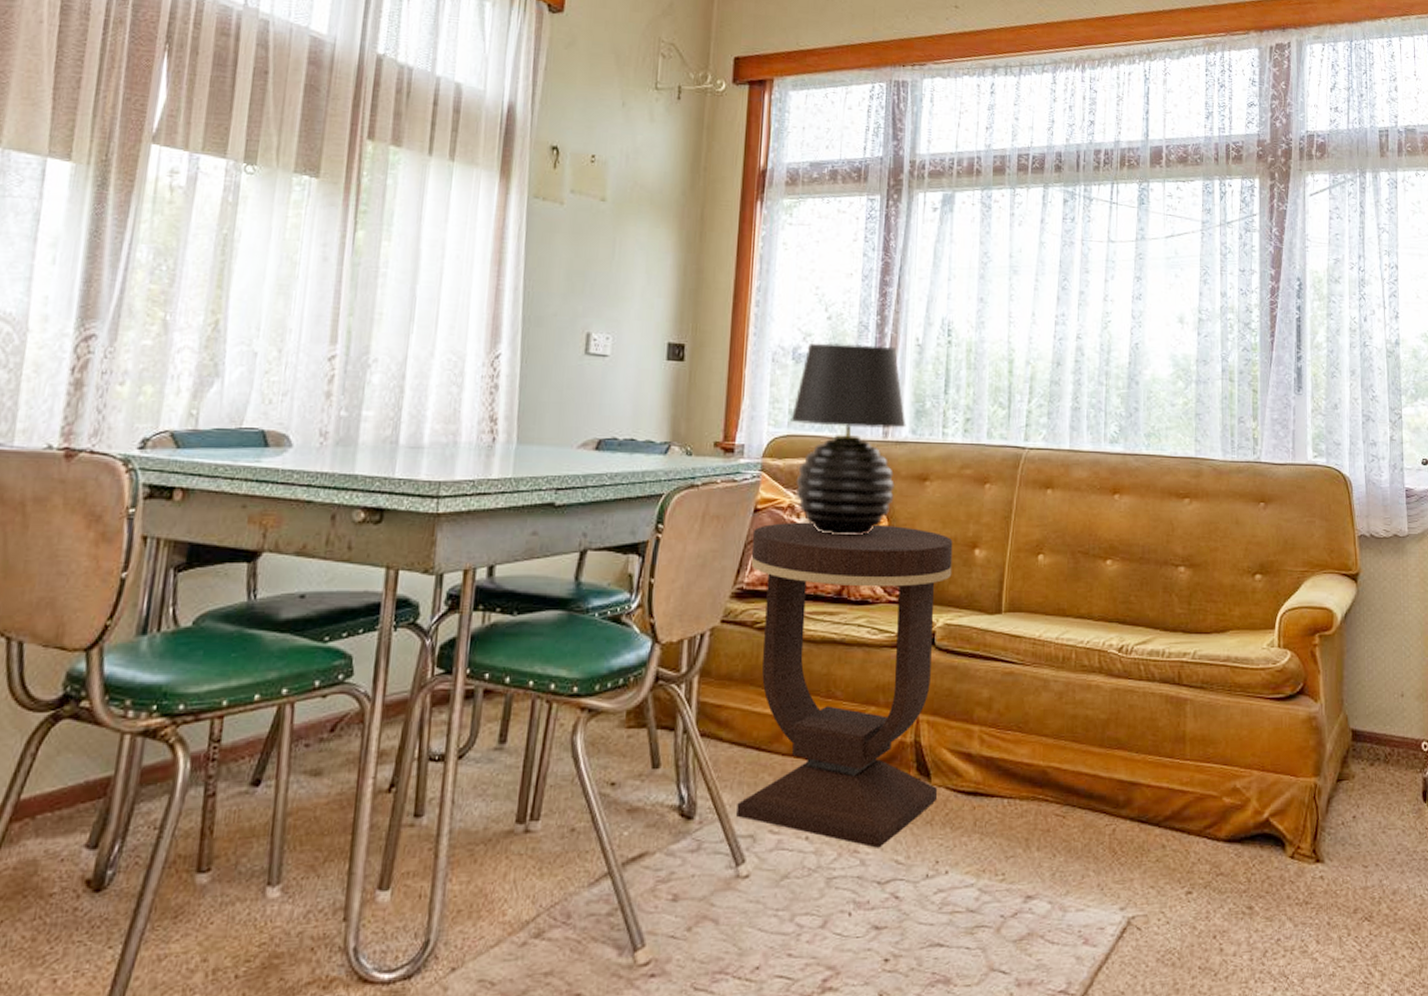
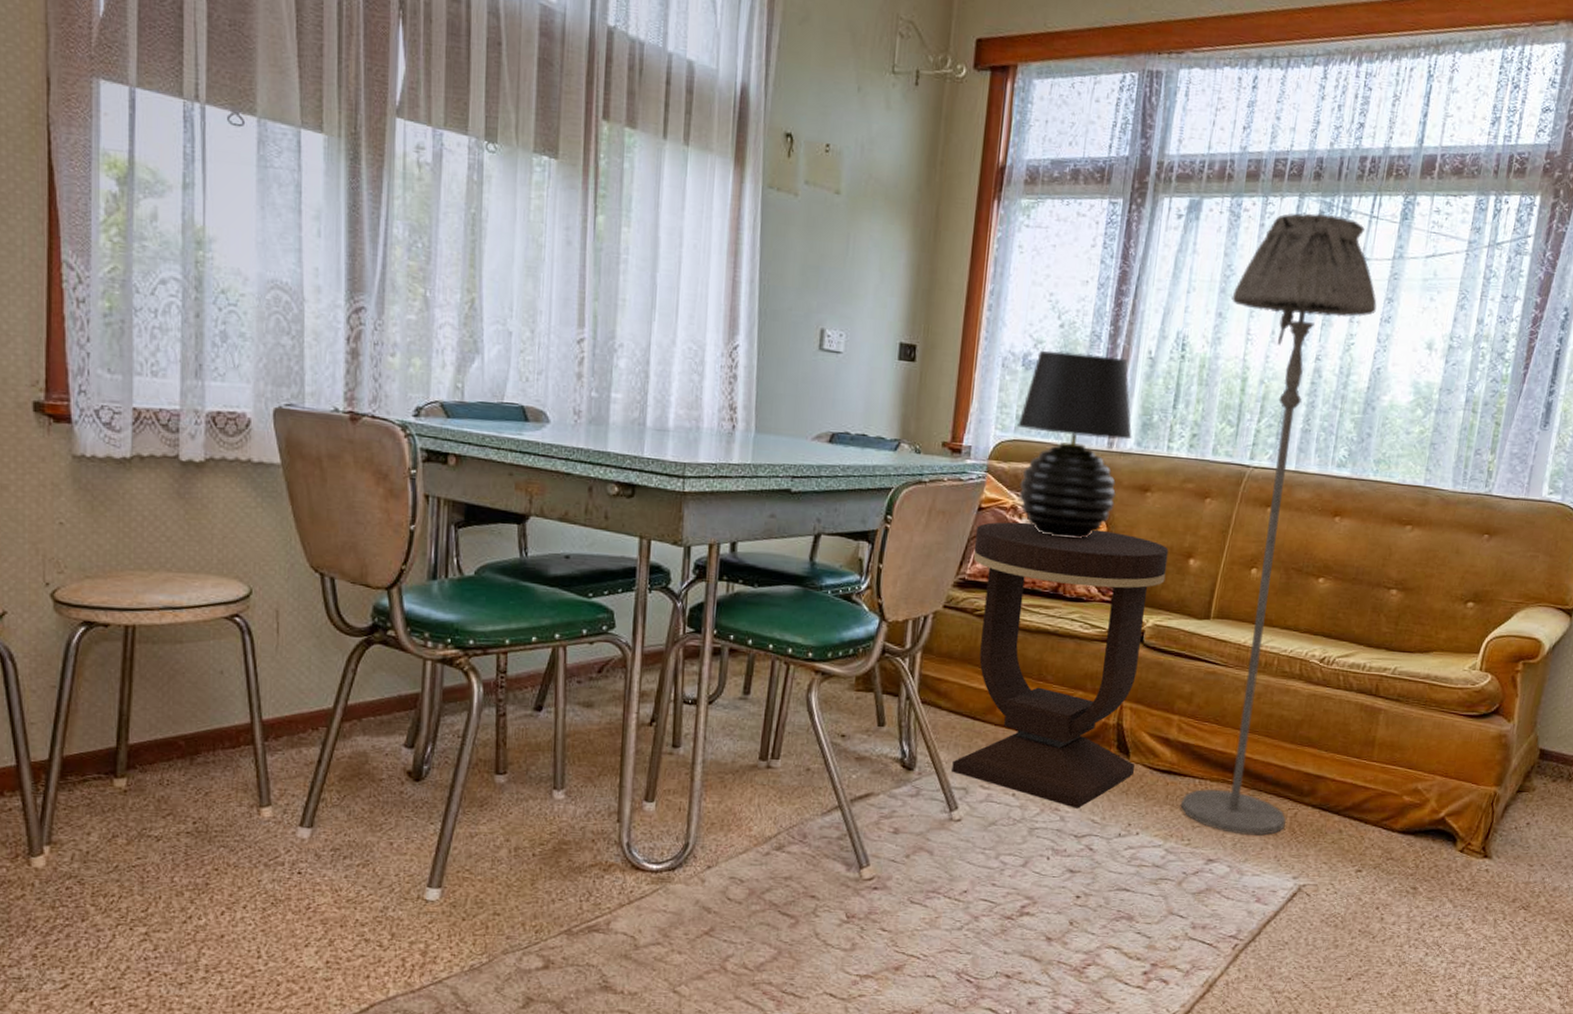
floor lamp: none [990,202,1127,862] -> present [1180,213,1377,836]

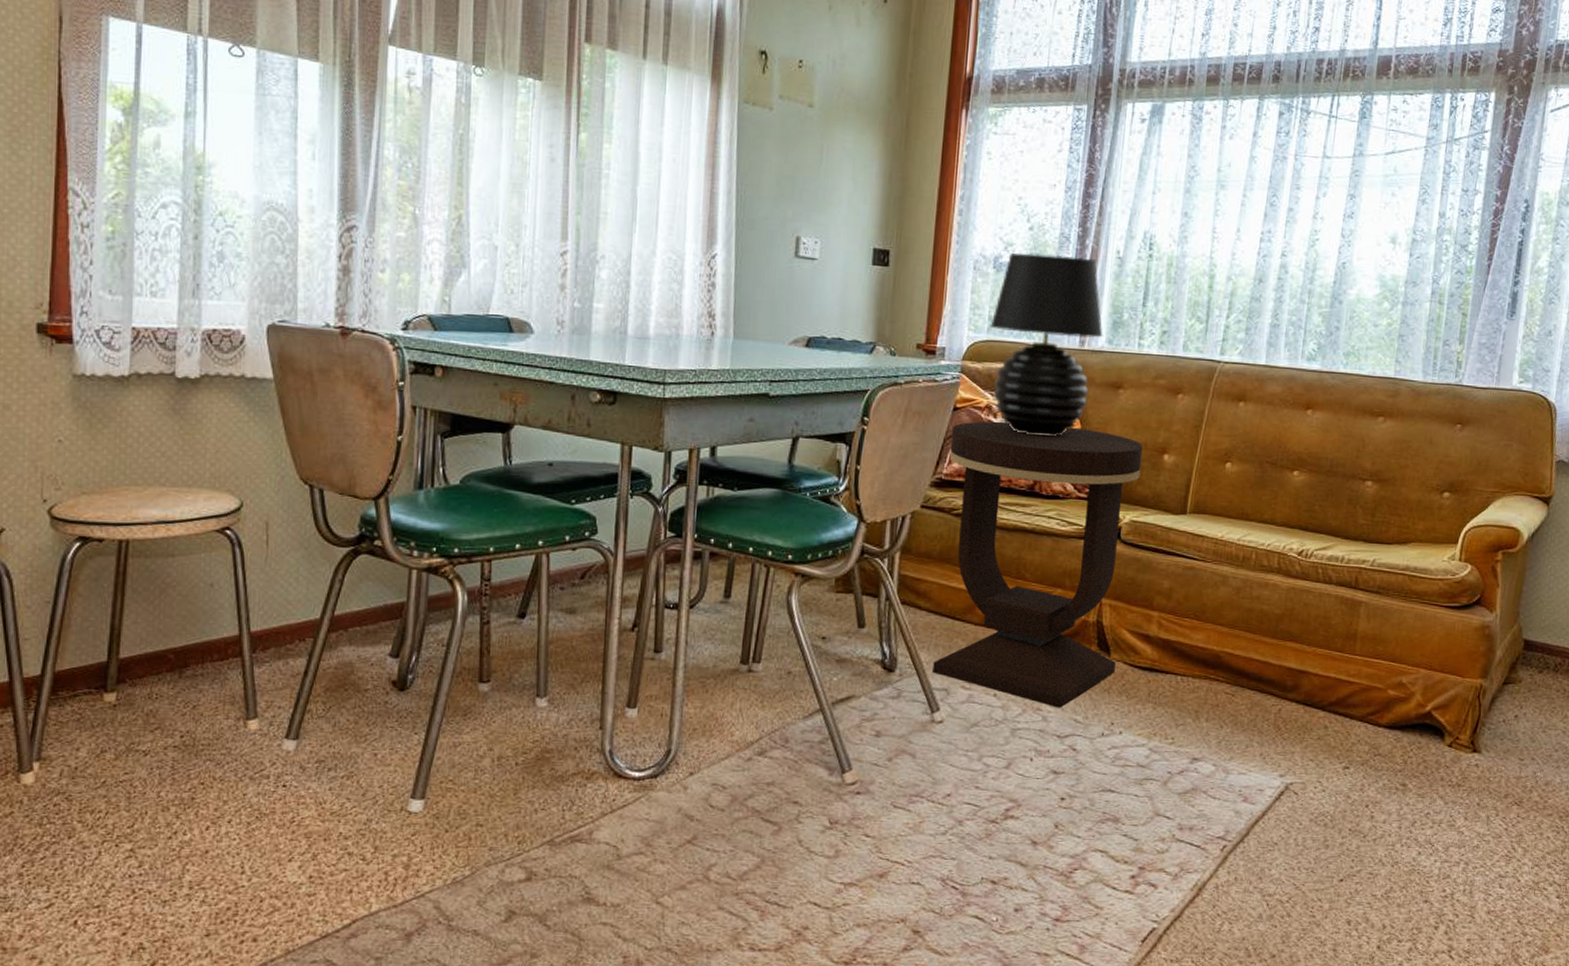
floor lamp: present [1180,213,1377,836] -> none [1163,114,1340,733]

